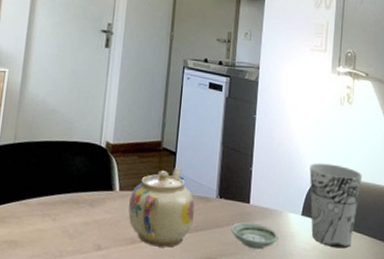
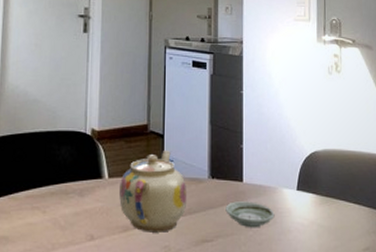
cup: present [309,163,362,249] -> none [302,135,357,221]

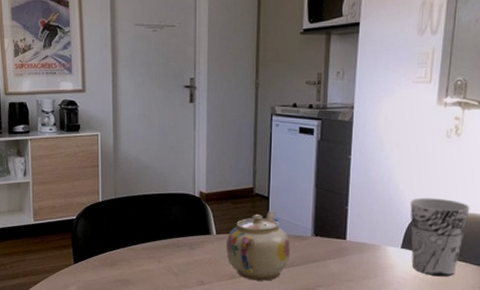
saucer: present [225,201,275,228] -> none [327,257,377,280]
cup: none [302,135,357,221] -> present [410,198,470,277]

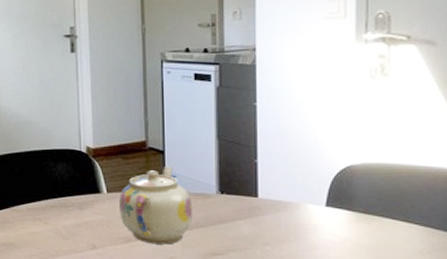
cup: present [410,198,470,277] -> none [333,148,408,240]

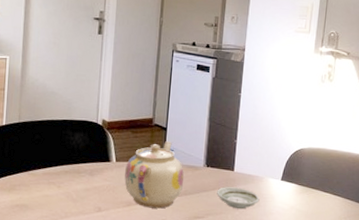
saucer: none [238,217,298,244] -> present [217,187,260,210]

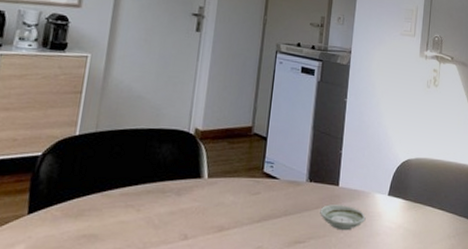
teapot: present [124,141,185,209] -> none [216,153,285,233]

